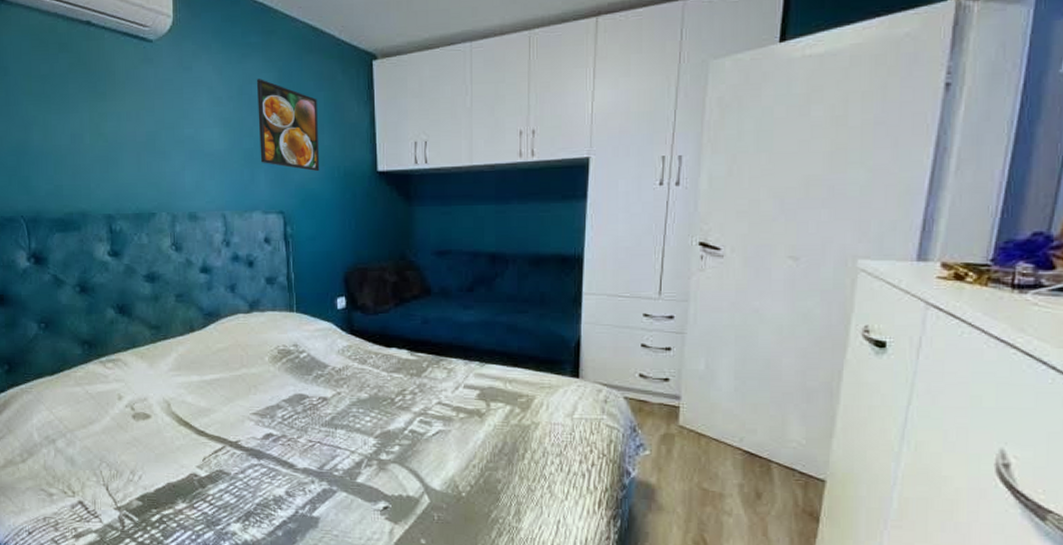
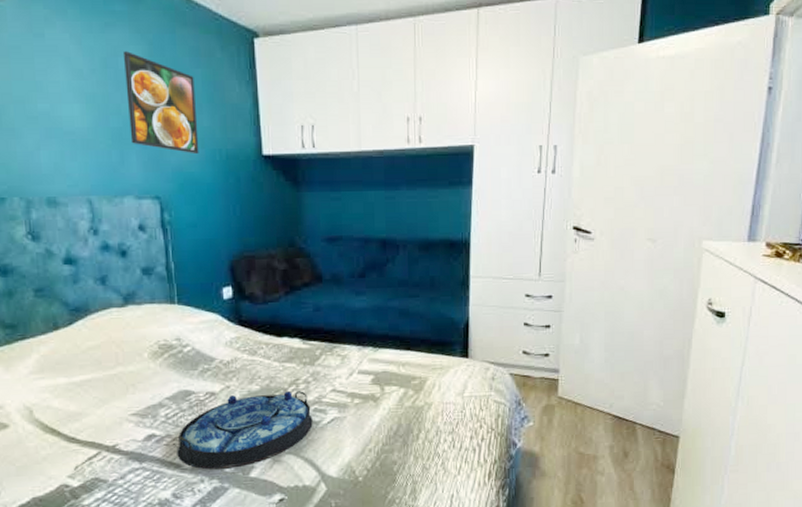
serving tray: none [291,401,418,472] -> present [177,391,313,470]

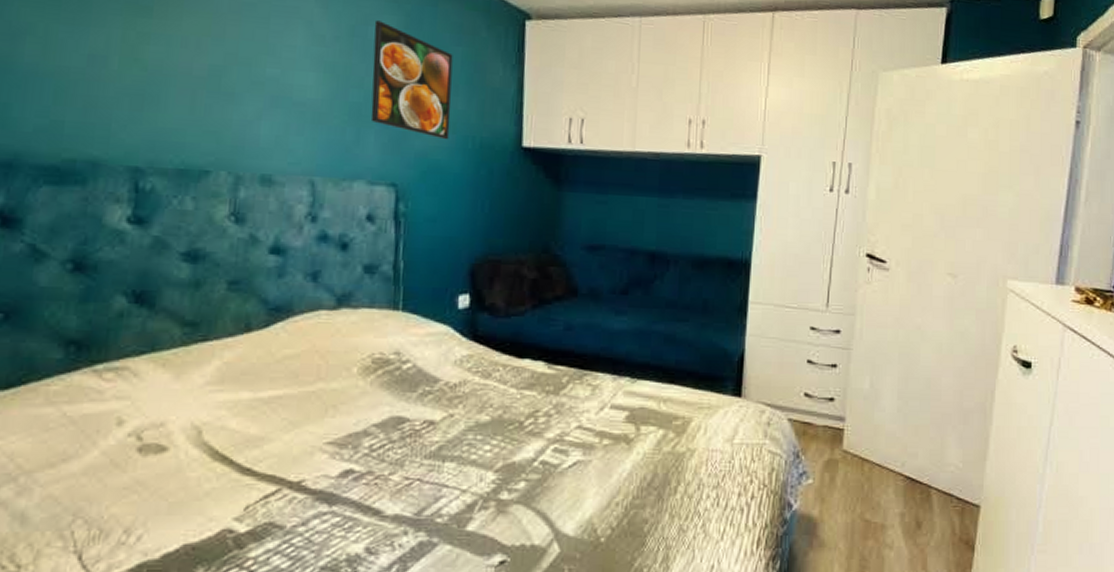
serving tray: present [177,391,313,470] -> none [377,425,551,519]

